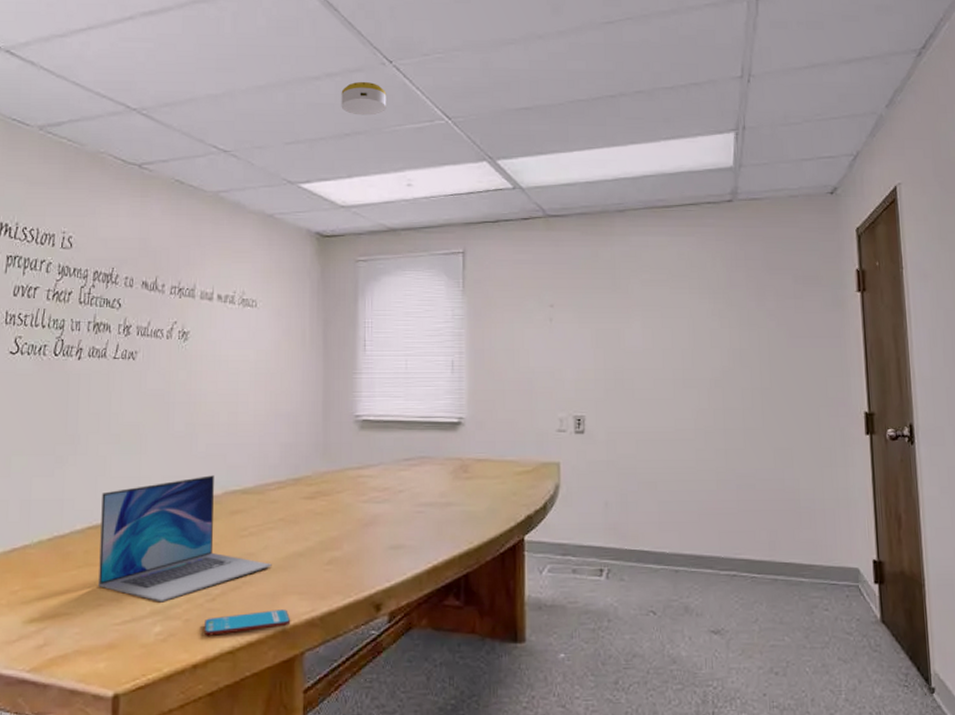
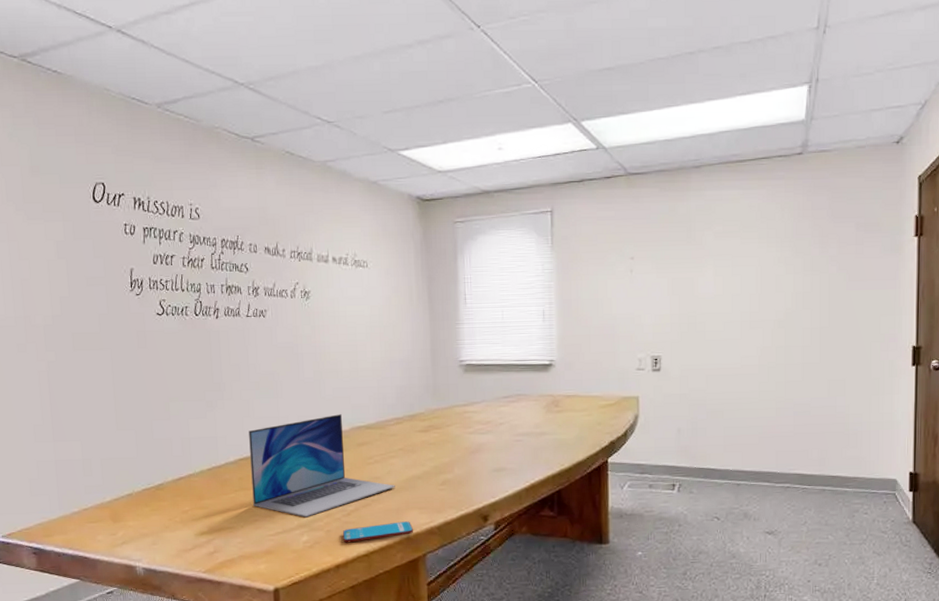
smoke detector: present [341,81,387,116] -> none [433,47,476,82]

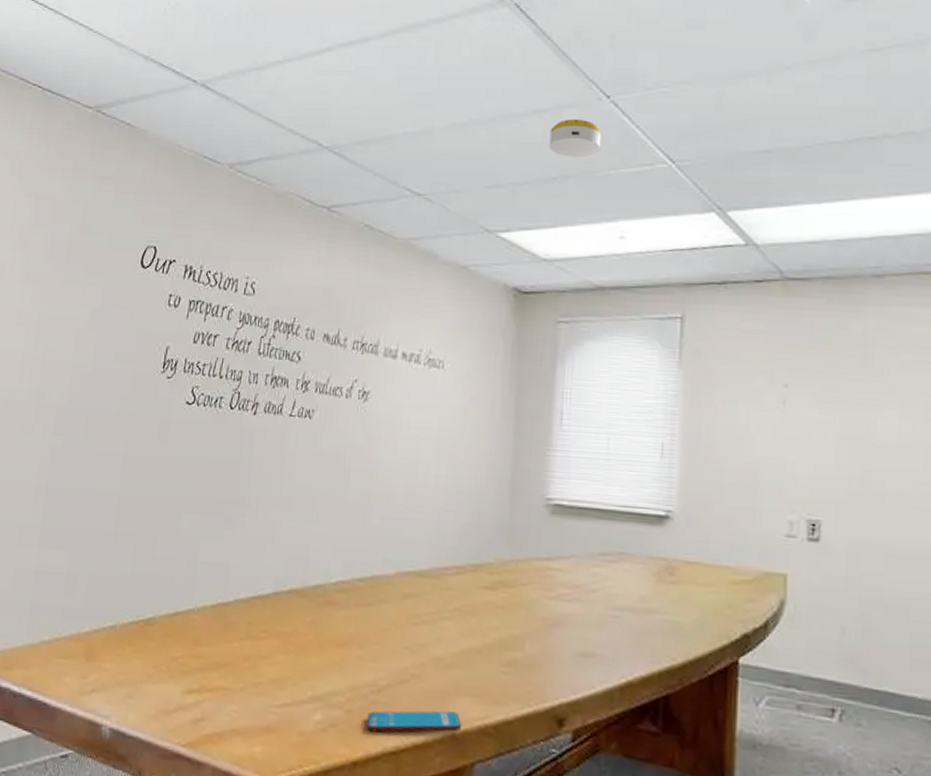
laptop: present [249,414,395,518] -> none [259,552,444,688]
smoke detector: none [433,47,476,82] -> present [549,118,602,158]

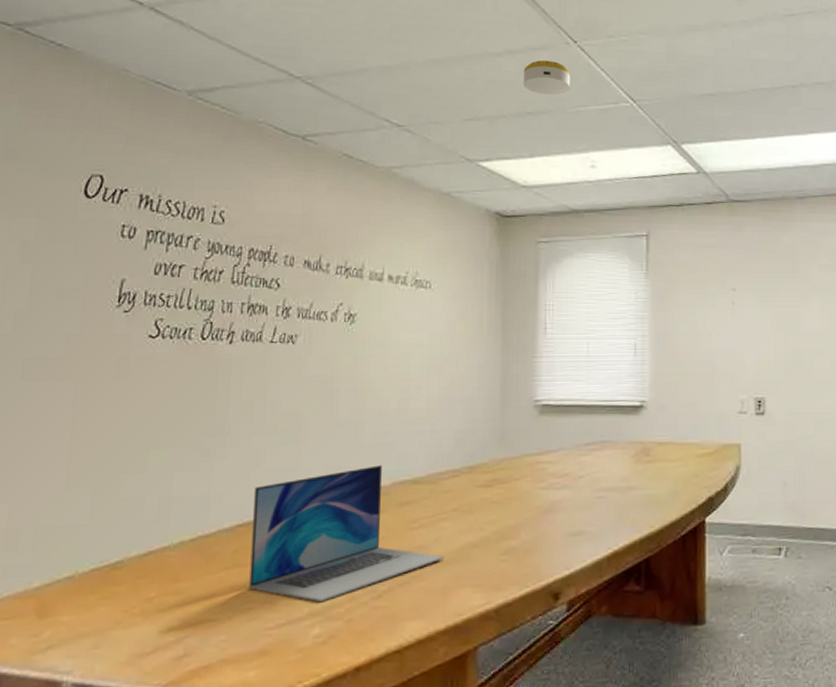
laptop: none [259,552,444,688] -> present [249,465,444,603]
smartphone: present [367,710,462,732] -> none [369,603,464,636]

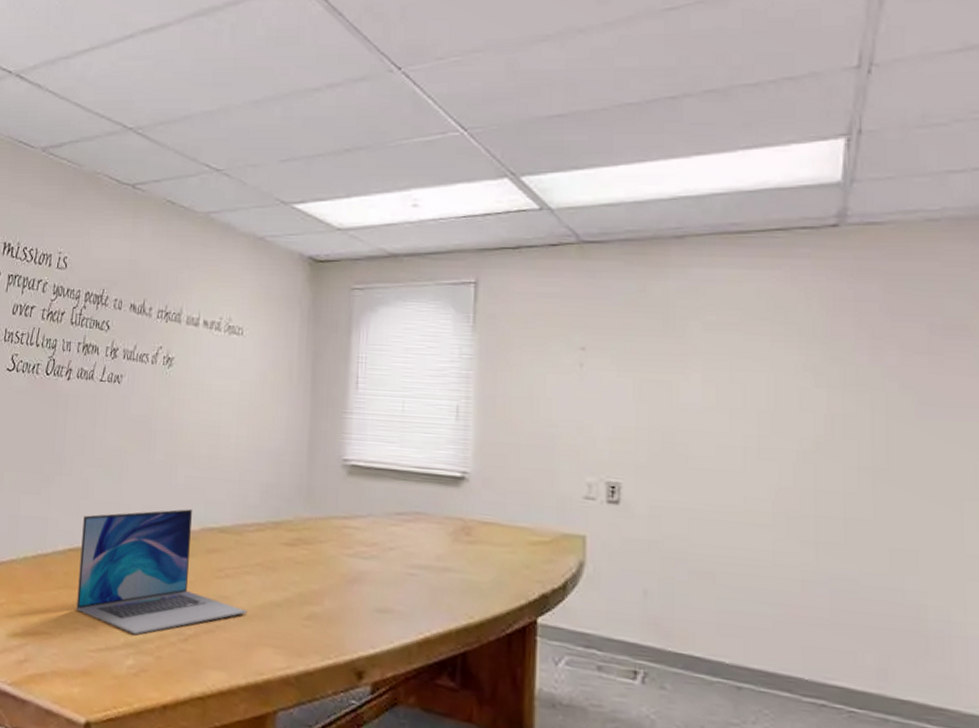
smoke detector: present [523,60,571,95] -> none [342,91,393,129]

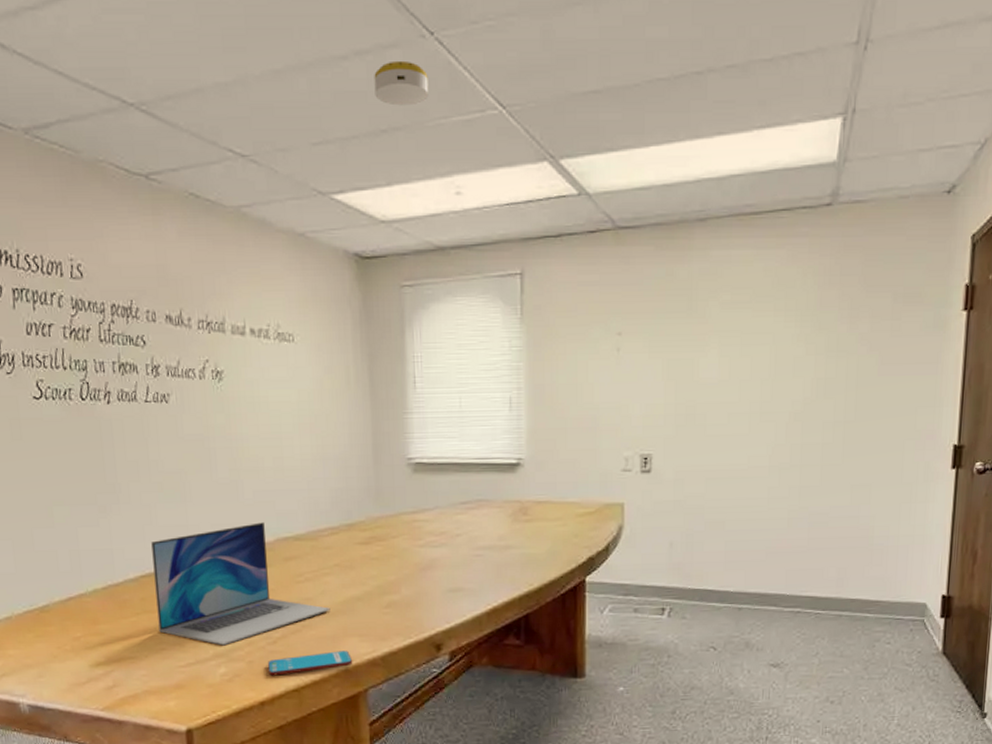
smartphone: none [176,658,265,681] -> present [268,650,353,676]
smoke detector: none [342,91,393,129] -> present [374,60,429,106]

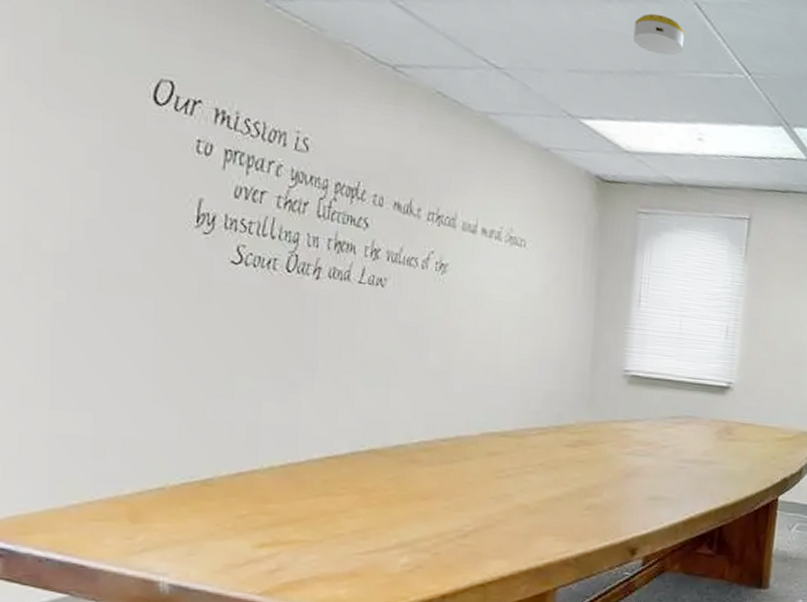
laptop: present [151,522,330,646] -> none [339,415,529,535]
smartphone: present [268,650,353,676] -> none [455,548,546,570]

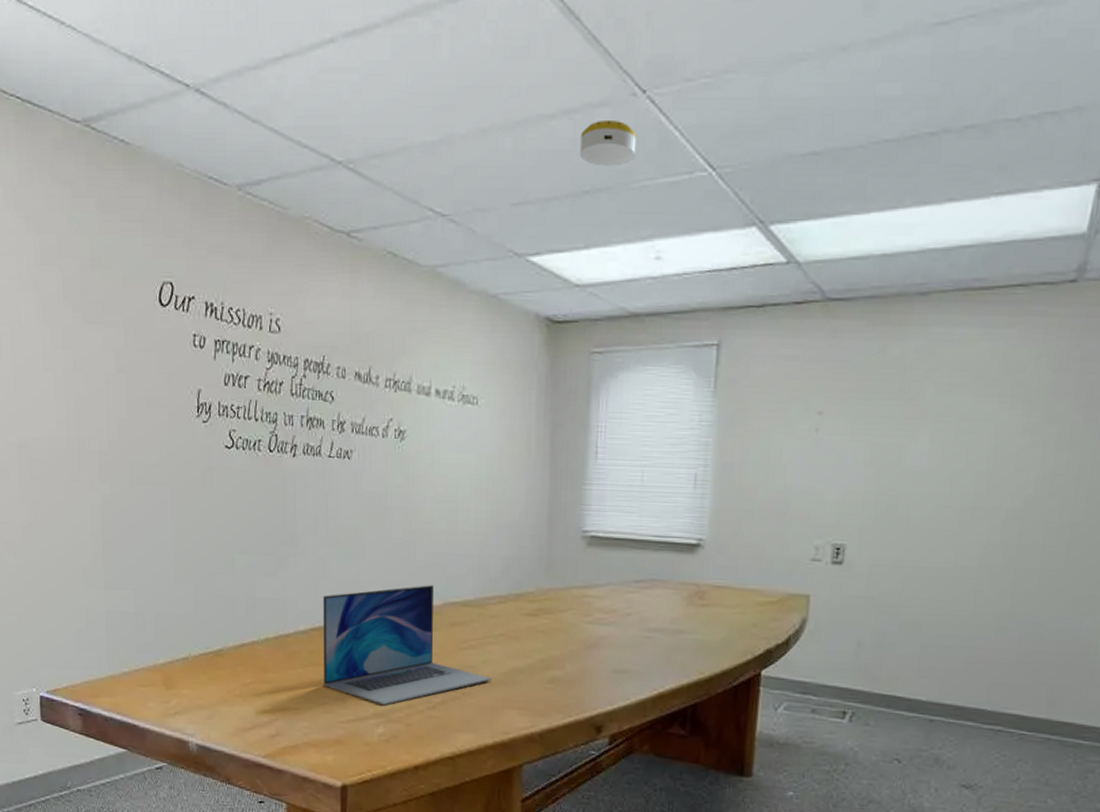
laptop: none [339,415,529,535] -> present [323,585,492,706]

